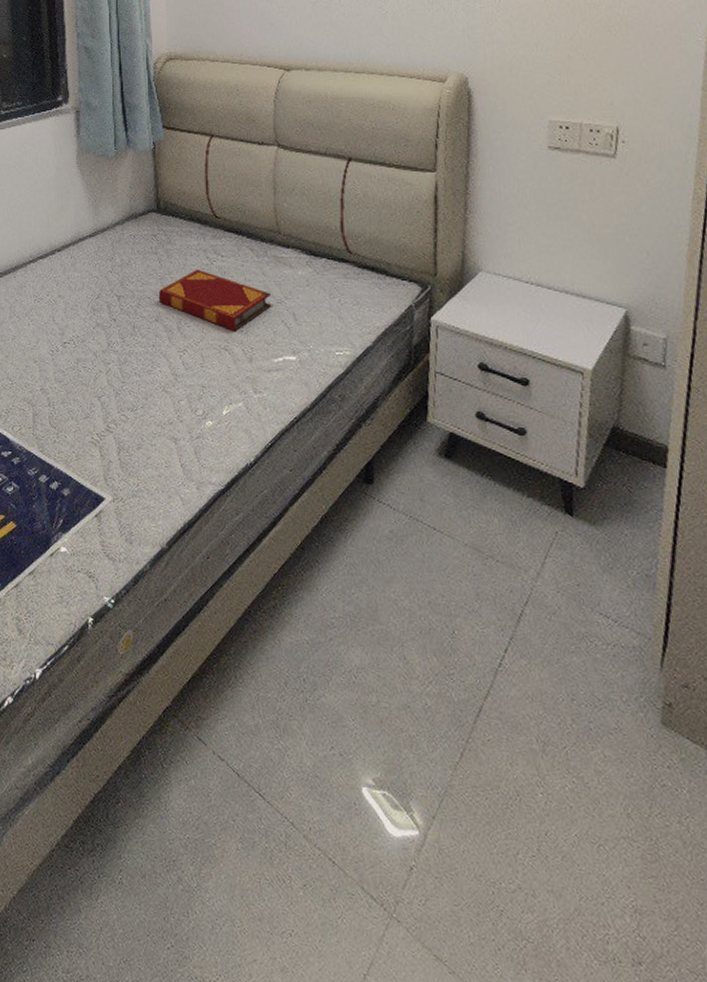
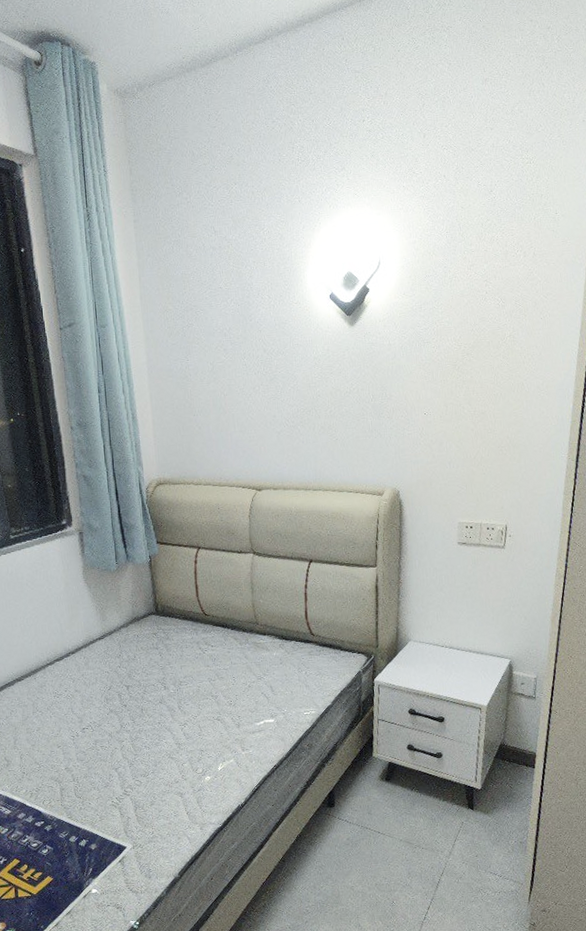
hardback book: present [158,269,272,331] -> none [161,658,253,705]

